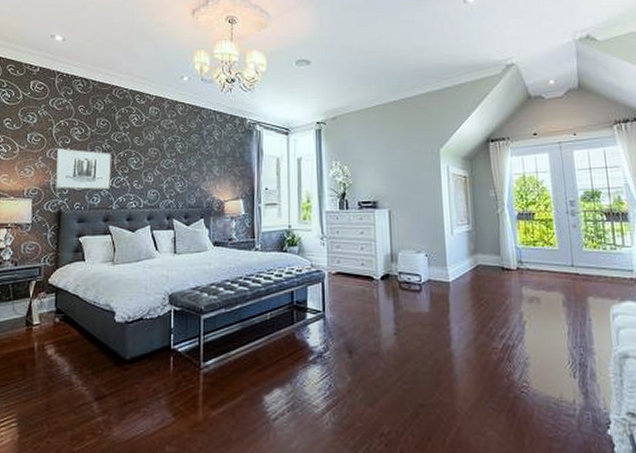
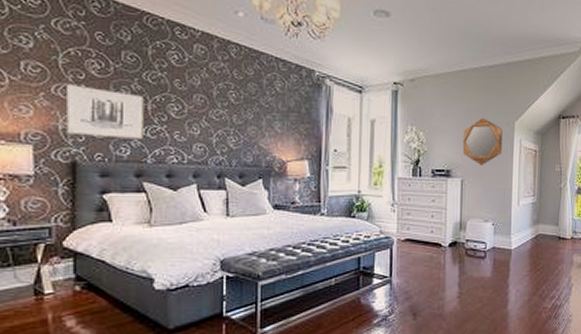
home mirror: none [387,147,429,196] -> present [462,117,502,167]

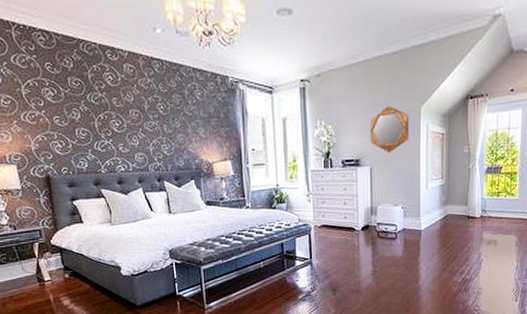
wall art: present [67,84,144,140] -> none [32,111,96,154]

